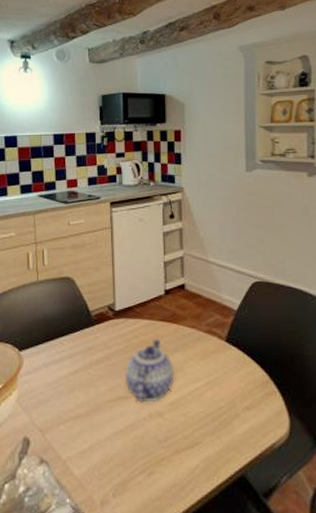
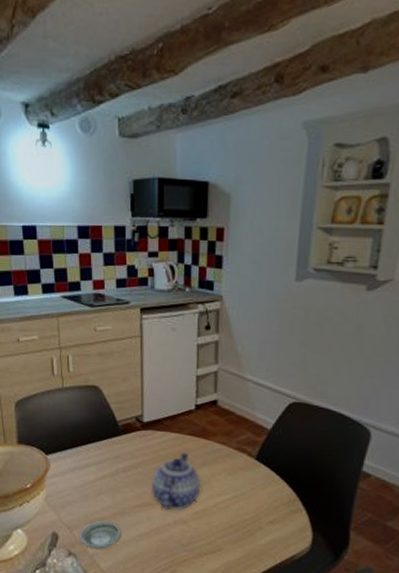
saucer: none [52,421,95,454] -> present [79,521,121,550]

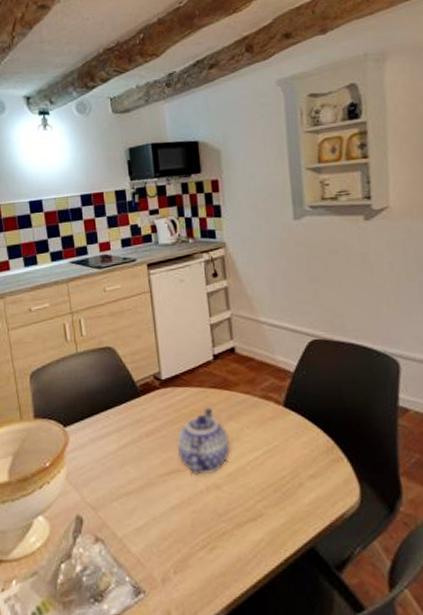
saucer: present [79,521,121,550] -> none [105,496,151,531]

